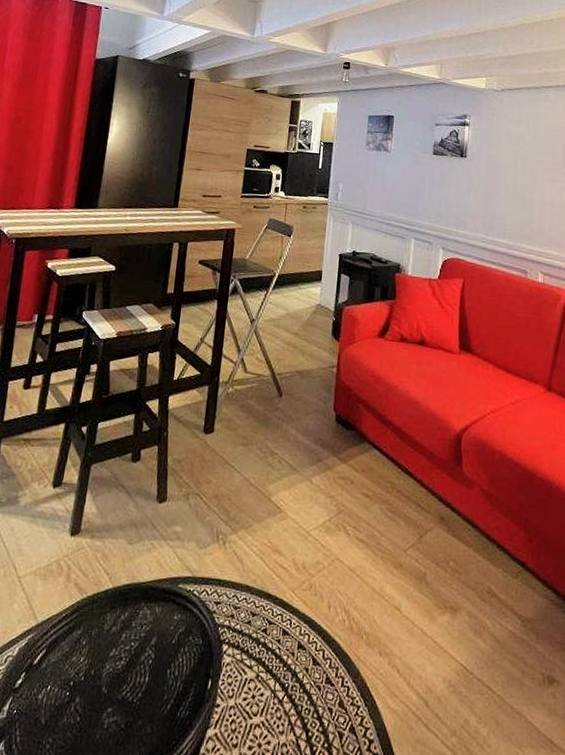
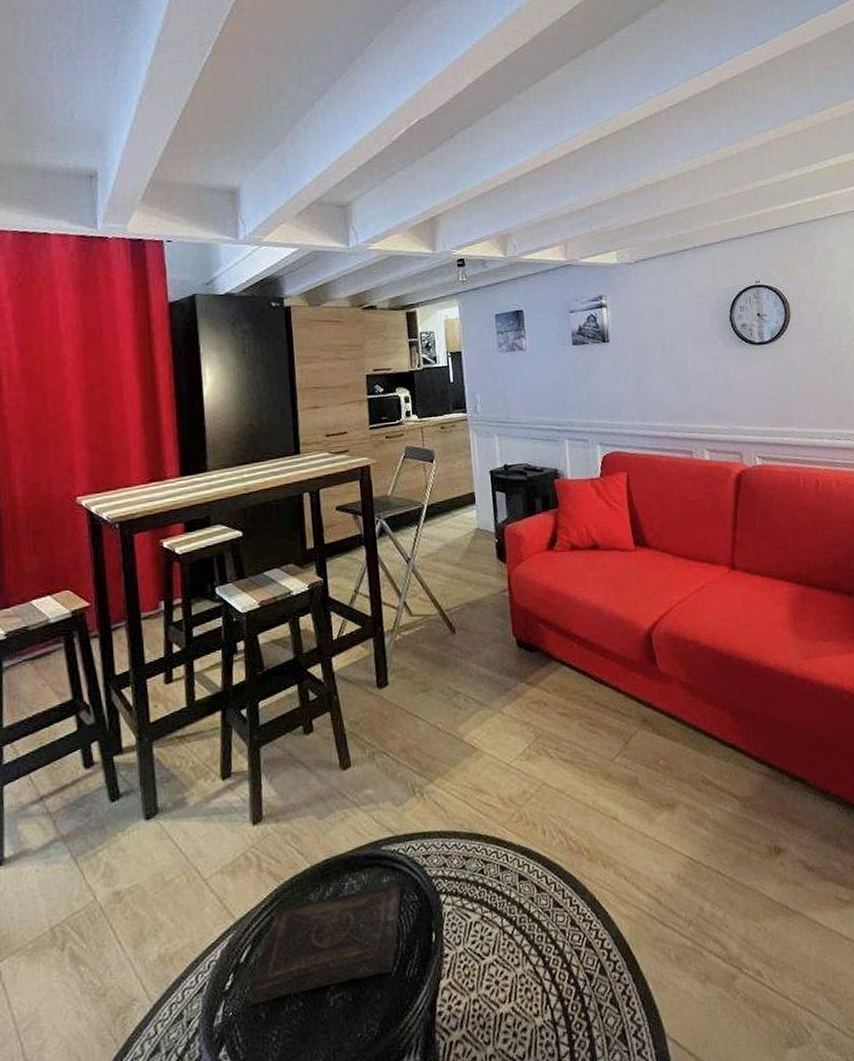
book: none [34,620,188,709] -> present [249,884,401,1005]

